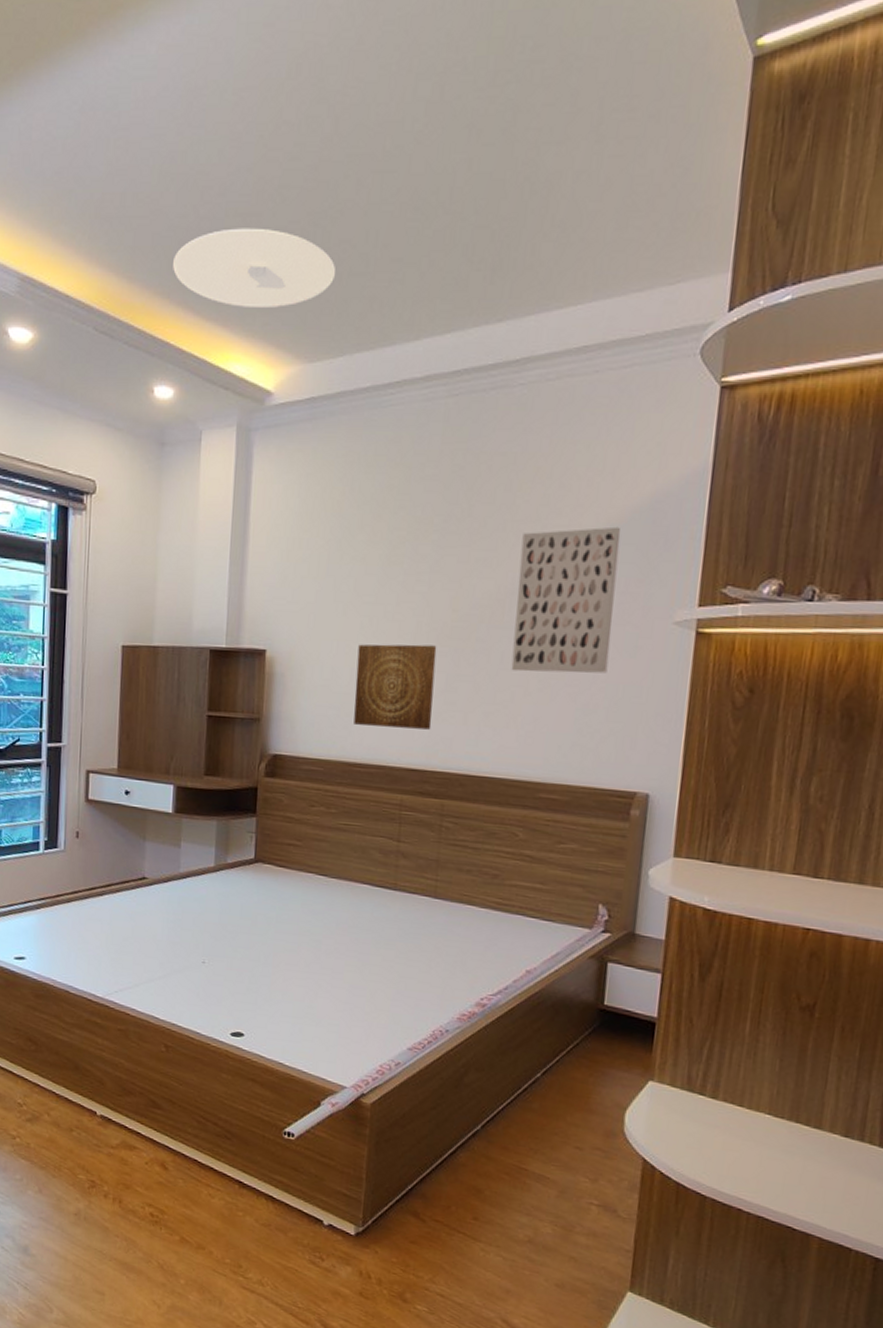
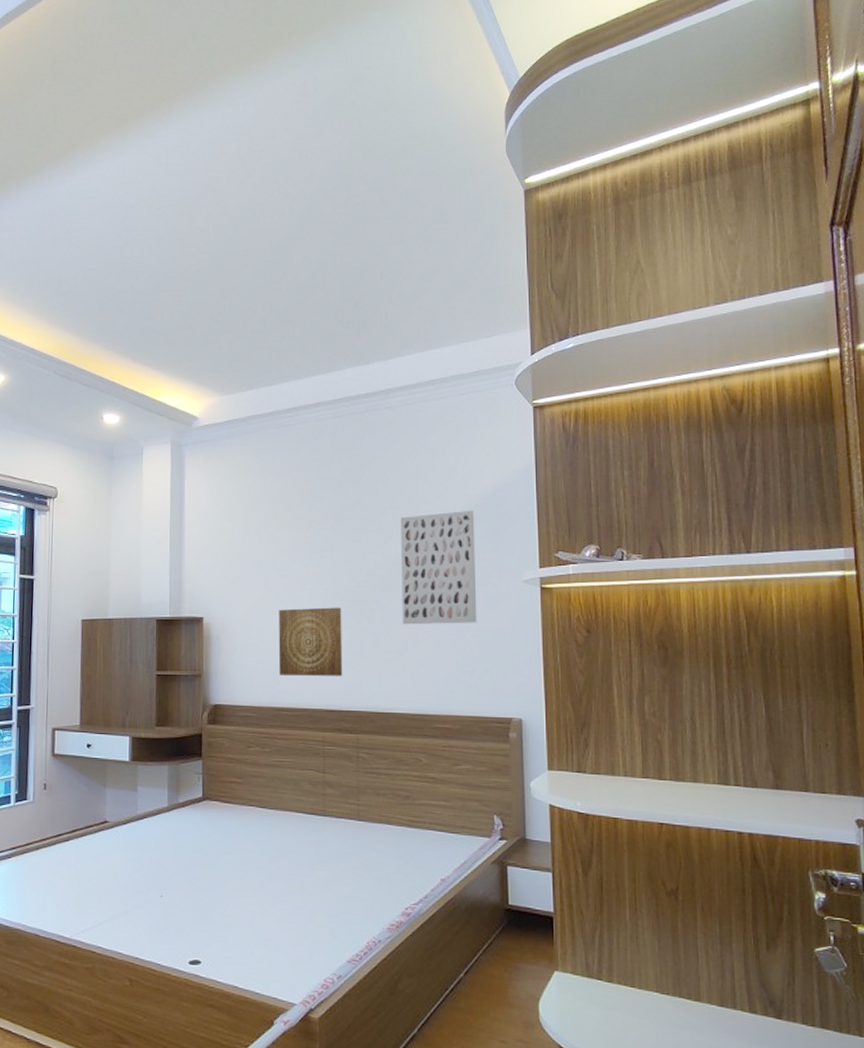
ceiling light: present [173,228,337,307] -> none [116,300,242,356]

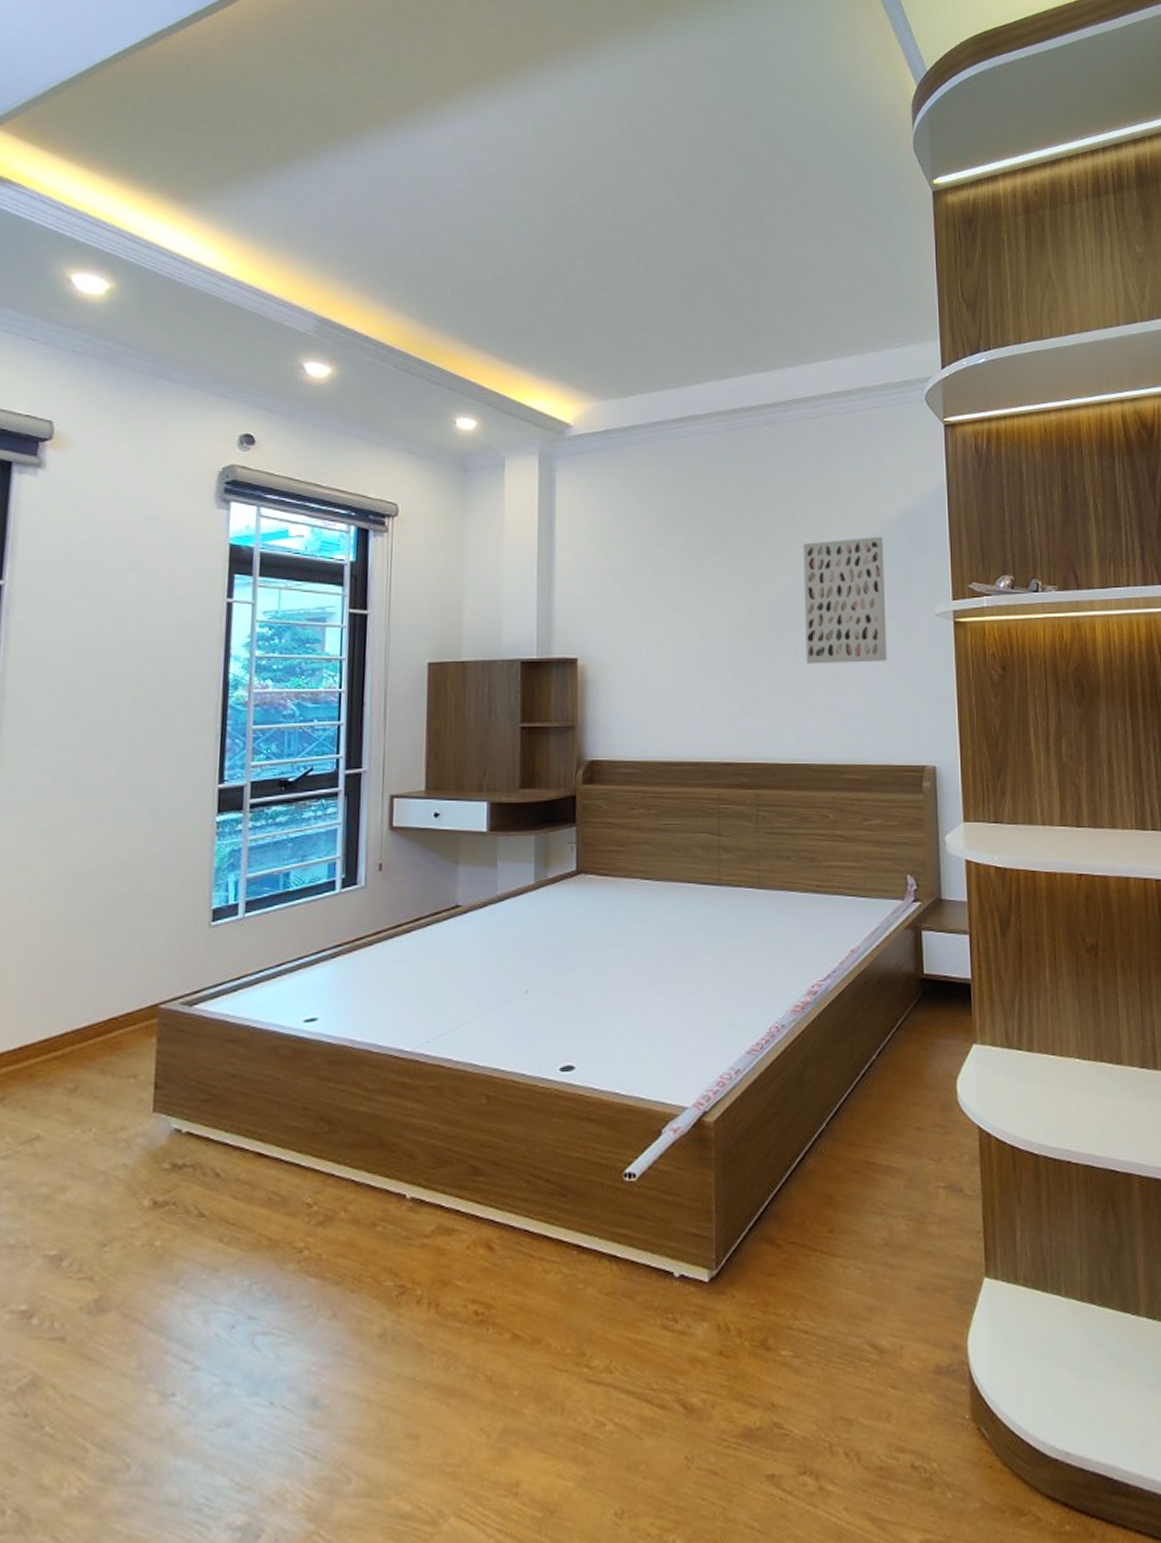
wall art: present [278,607,343,676] -> none [666,645,740,724]

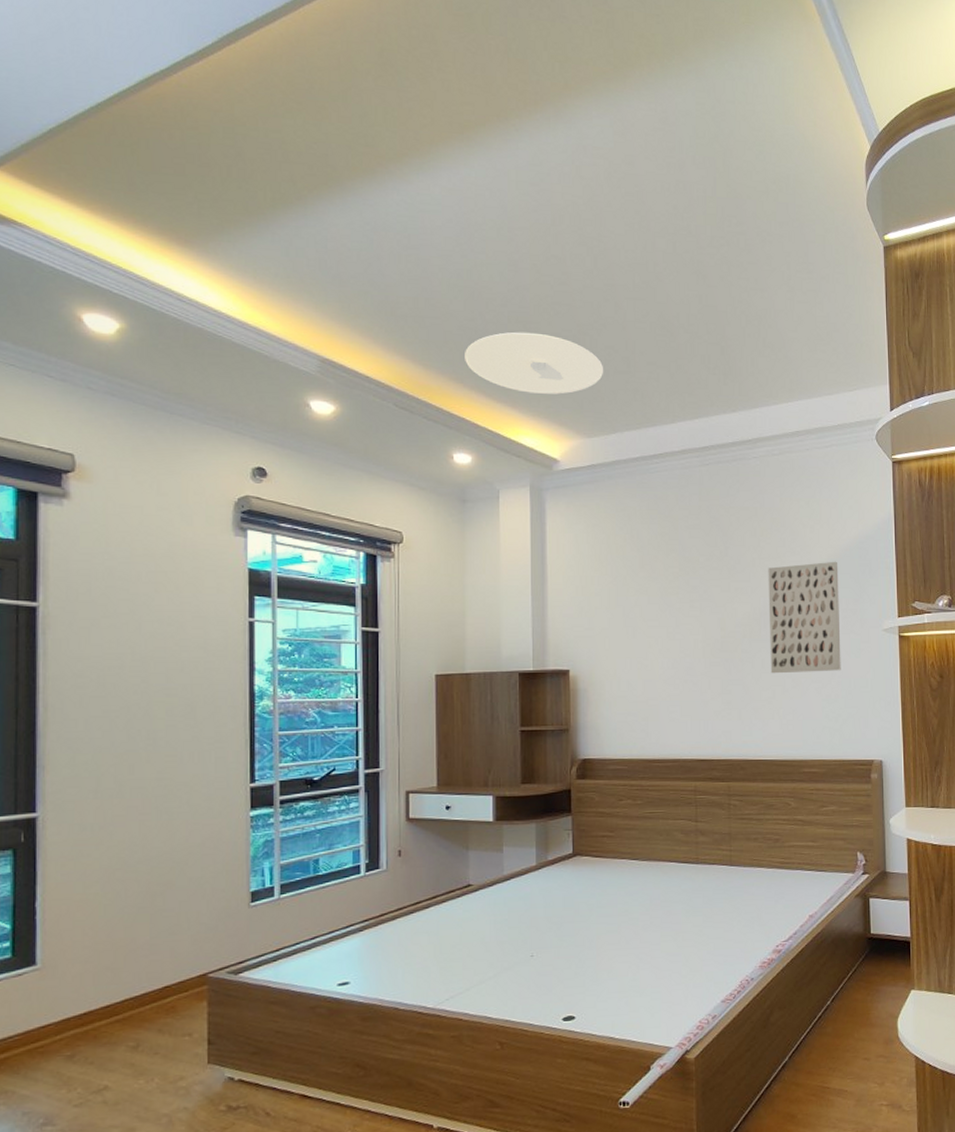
ceiling light: none [472,287,623,354] -> present [465,332,604,394]

